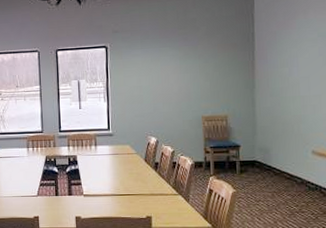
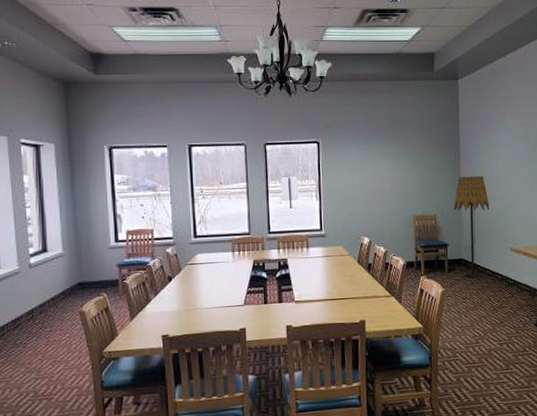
floor lamp: none [247,75,288,181] -> present [453,175,490,279]

